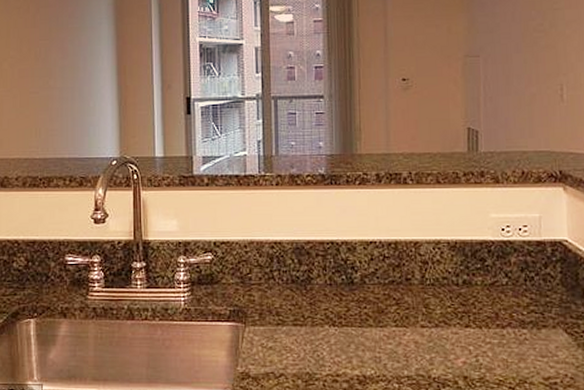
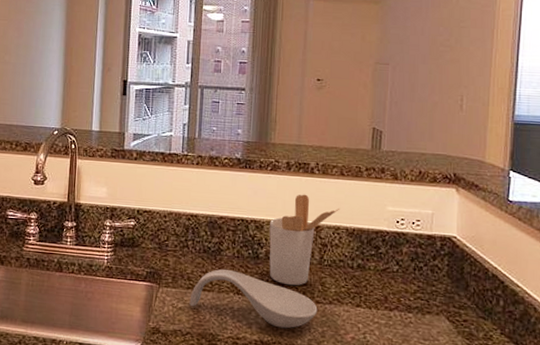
spoon rest: none [280,300,423,359] -> present [189,269,318,329]
utensil holder: none [363,208,439,311] -> present [269,194,340,286]

